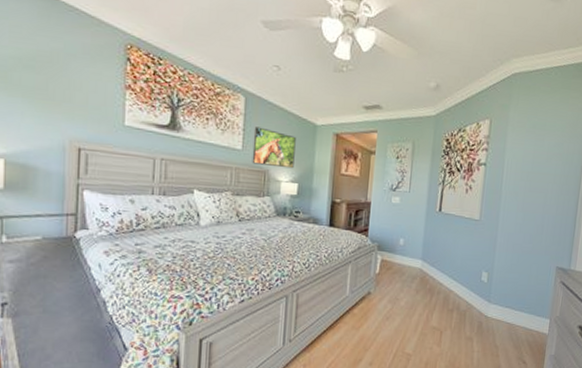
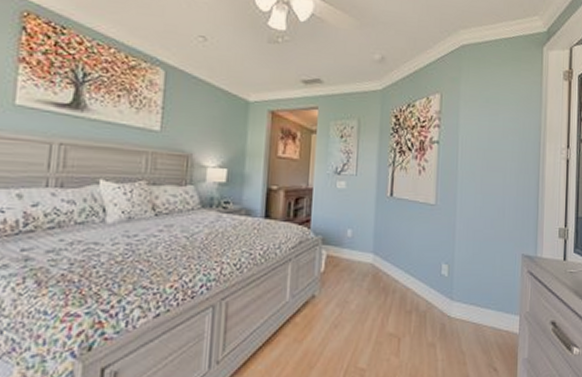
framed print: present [252,126,296,169] -> none [172,104,225,152]

